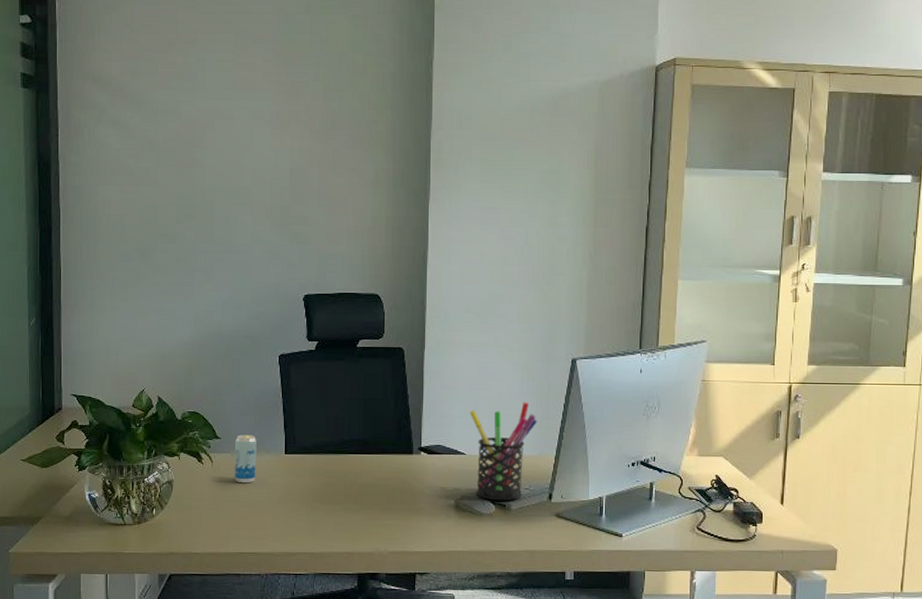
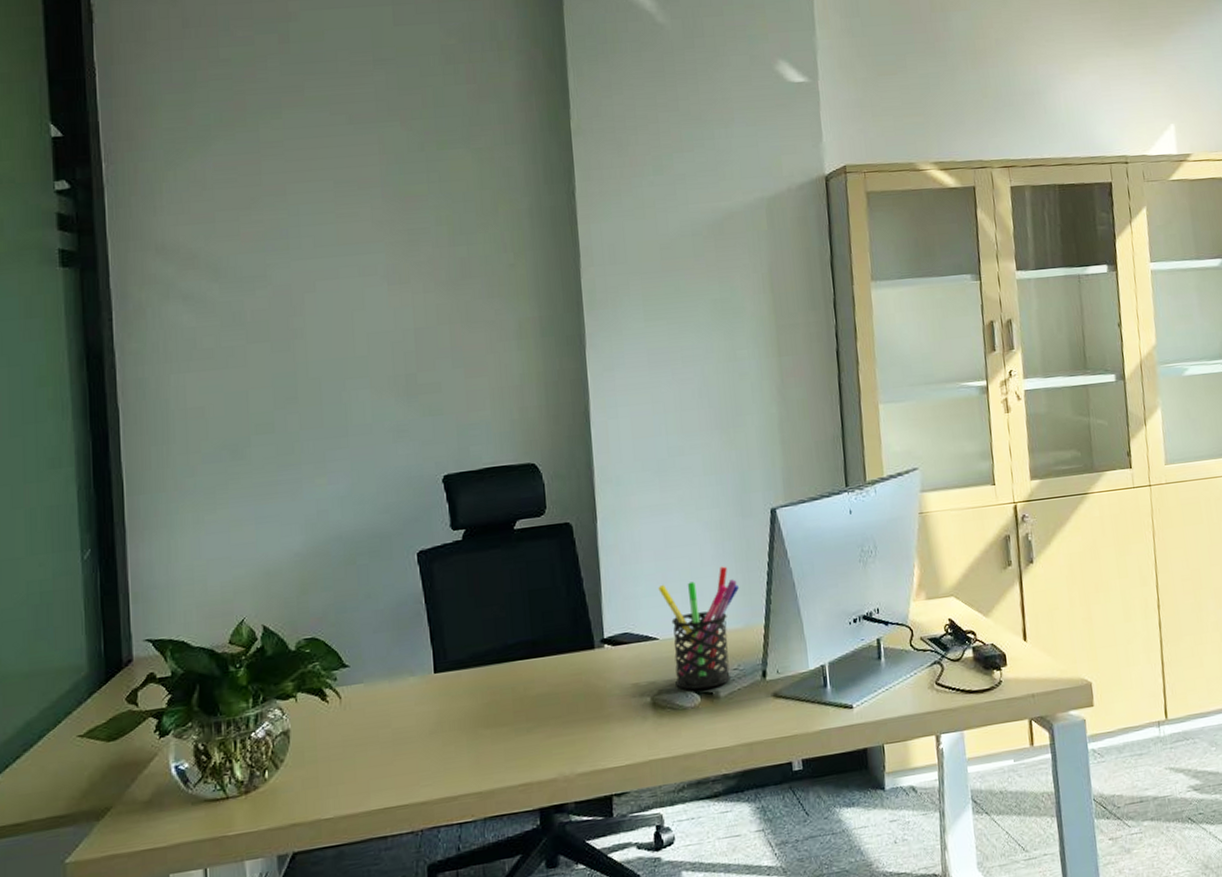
beverage can: present [234,435,257,482] -> none [368,655,399,719]

